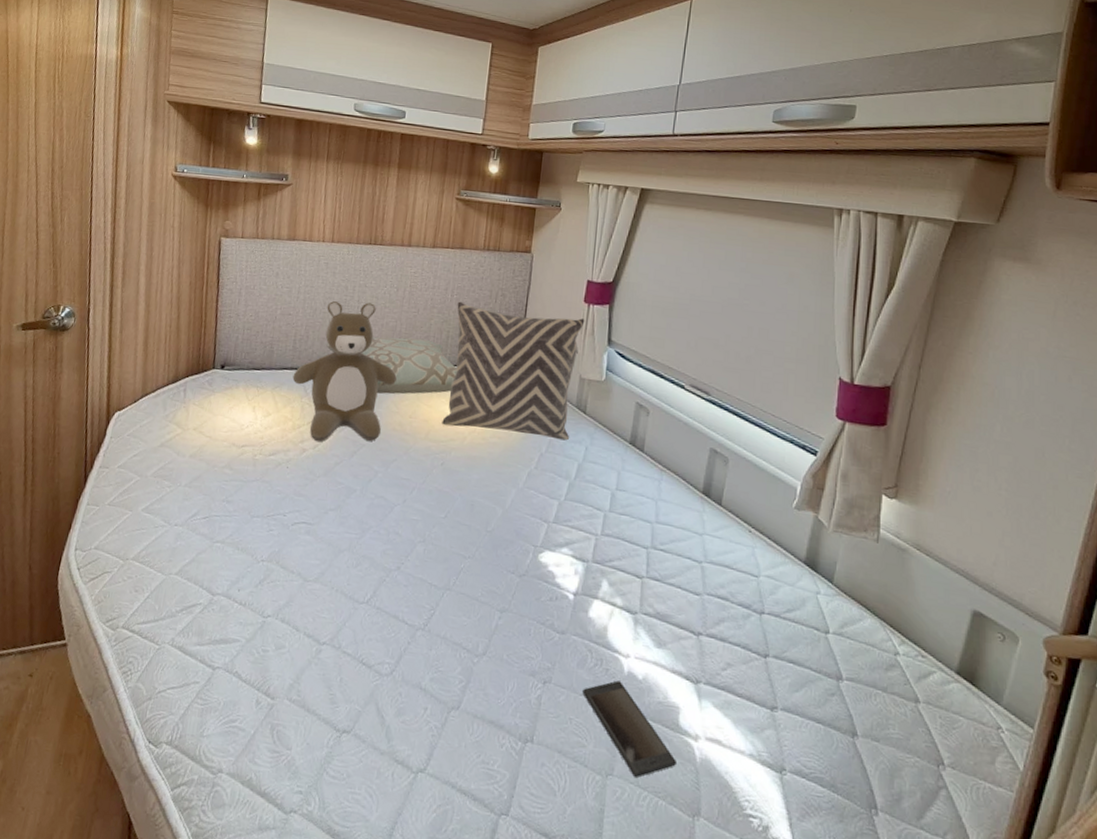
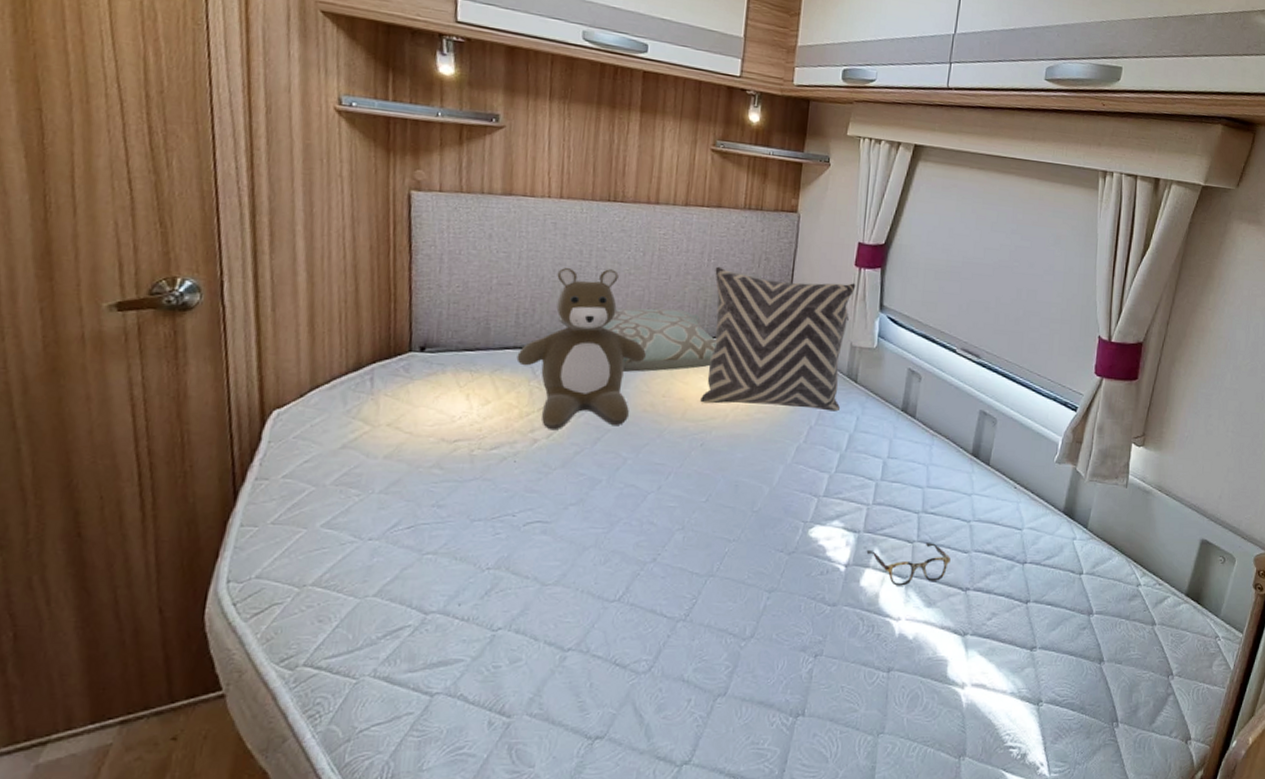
smartphone: present [582,680,678,778] -> none [854,644,946,731]
eyeglasses: none [594,580,681,622] -> present [866,542,951,586]

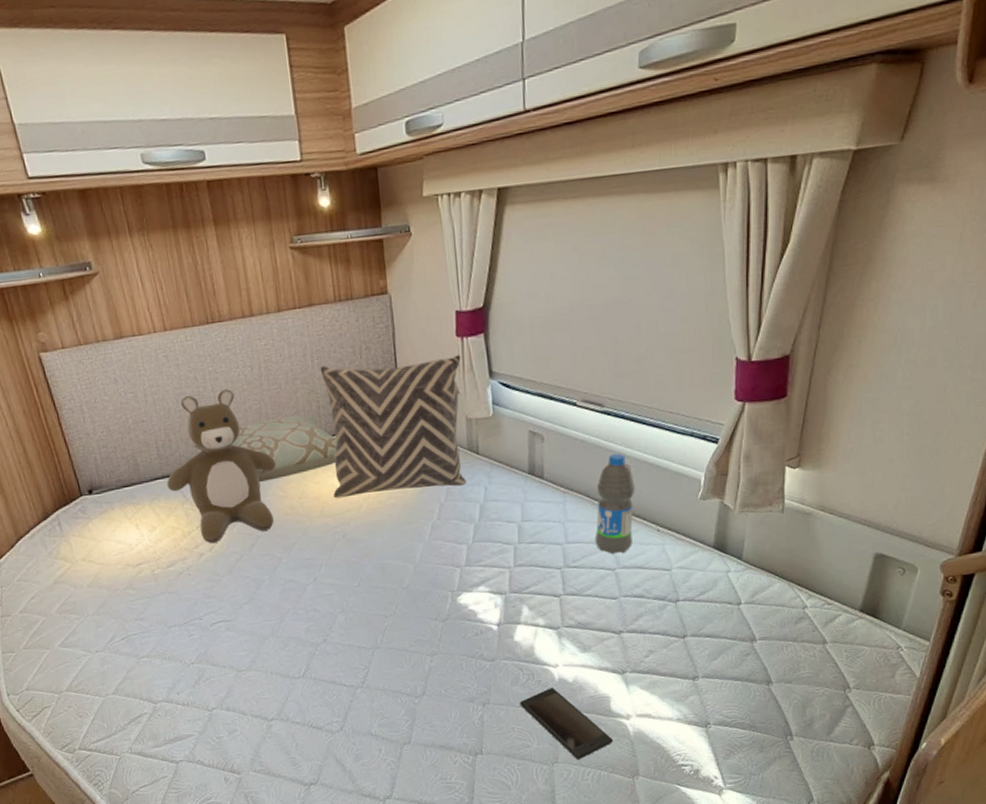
smartphone: none [854,644,946,731] -> present [520,687,614,759]
eyeglasses: present [866,542,951,586] -> none [515,594,600,637]
water bottle: none [954,404,999,505] -> present [594,453,636,554]

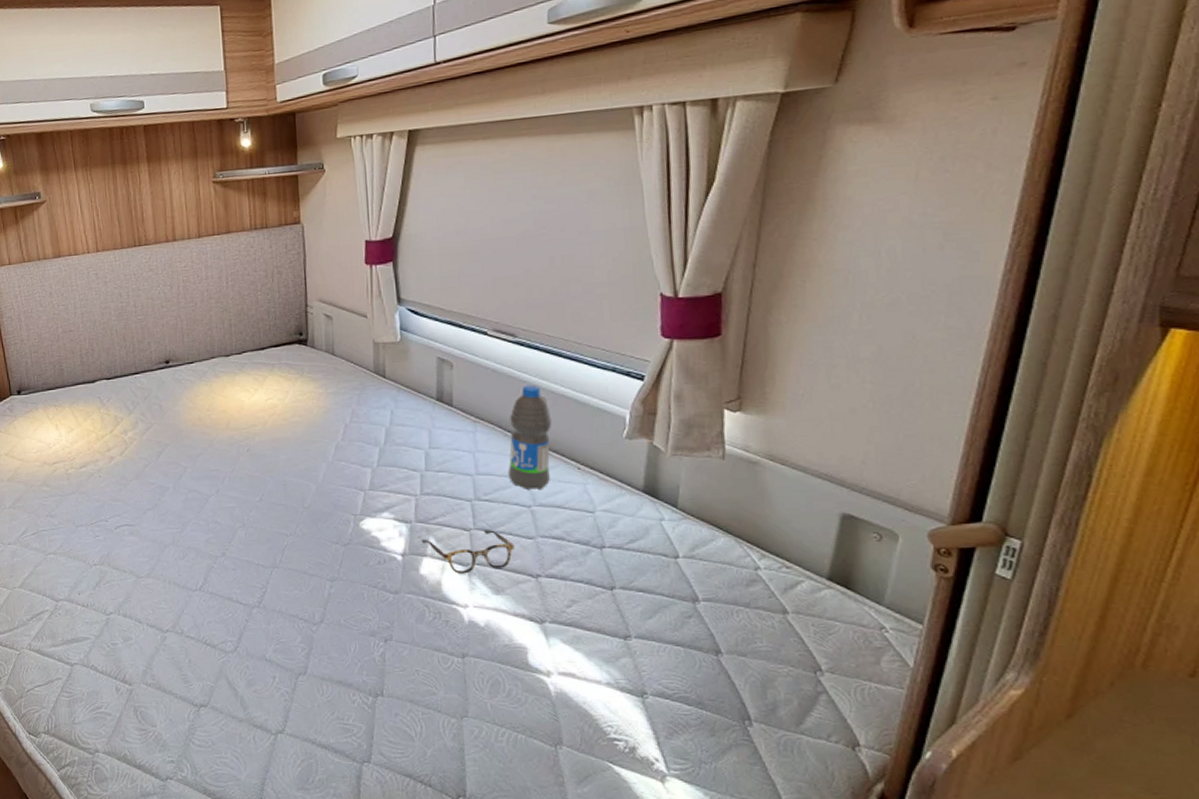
teddy bear: present [166,389,276,544] -> none [86,305,187,449]
pillow: present [192,414,338,482] -> none [112,331,246,392]
pillow: present [320,355,467,499] -> none [234,281,373,413]
eyeglasses: none [515,594,600,637] -> present [421,530,514,574]
smartphone: present [520,687,614,759] -> none [425,630,532,716]

